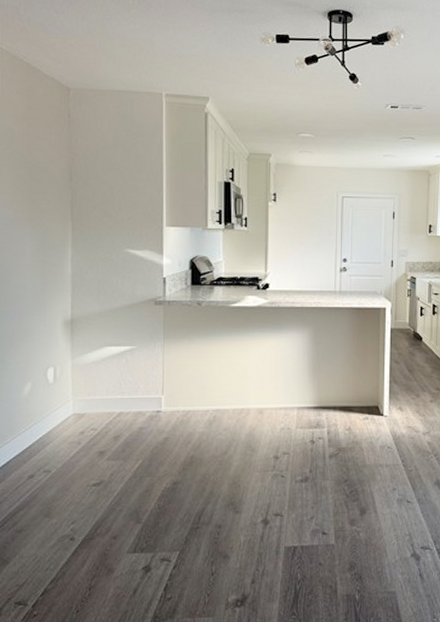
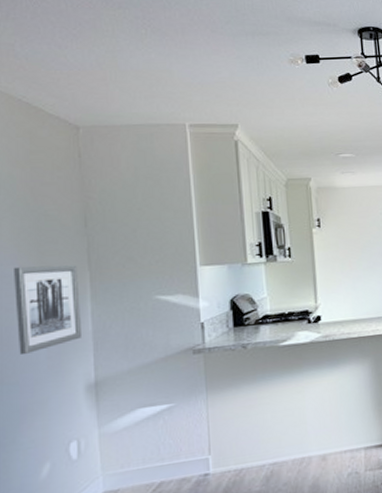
wall art: none [9,211,63,287] -> present [14,265,81,354]

